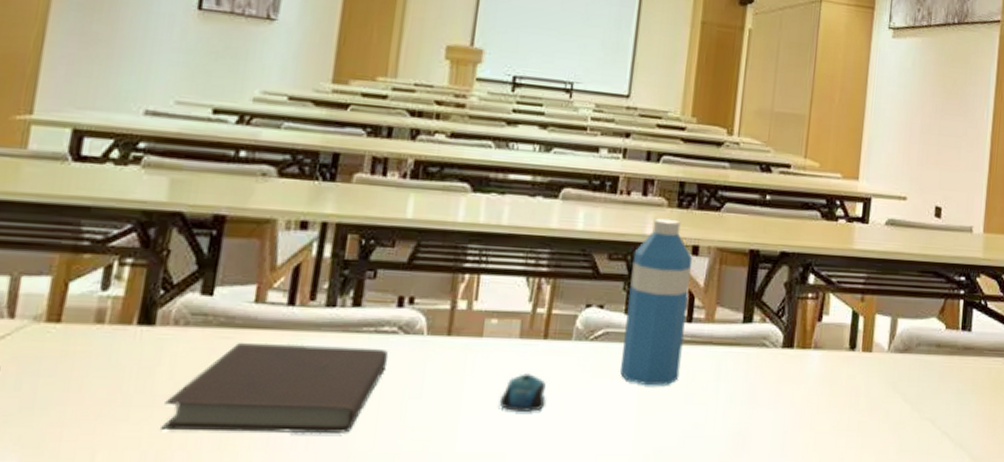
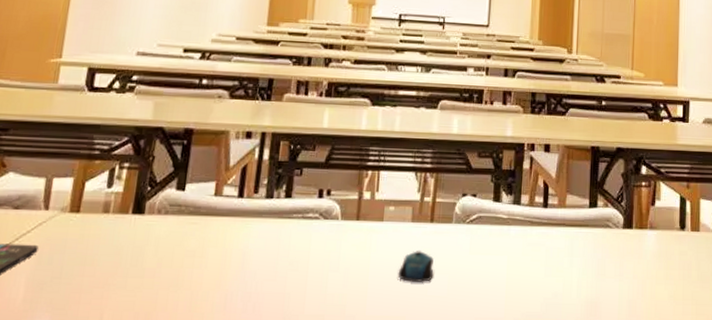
notebook: present [161,342,389,435] -> none [149,227,313,300]
water bottle: present [619,218,693,386] -> none [491,122,546,261]

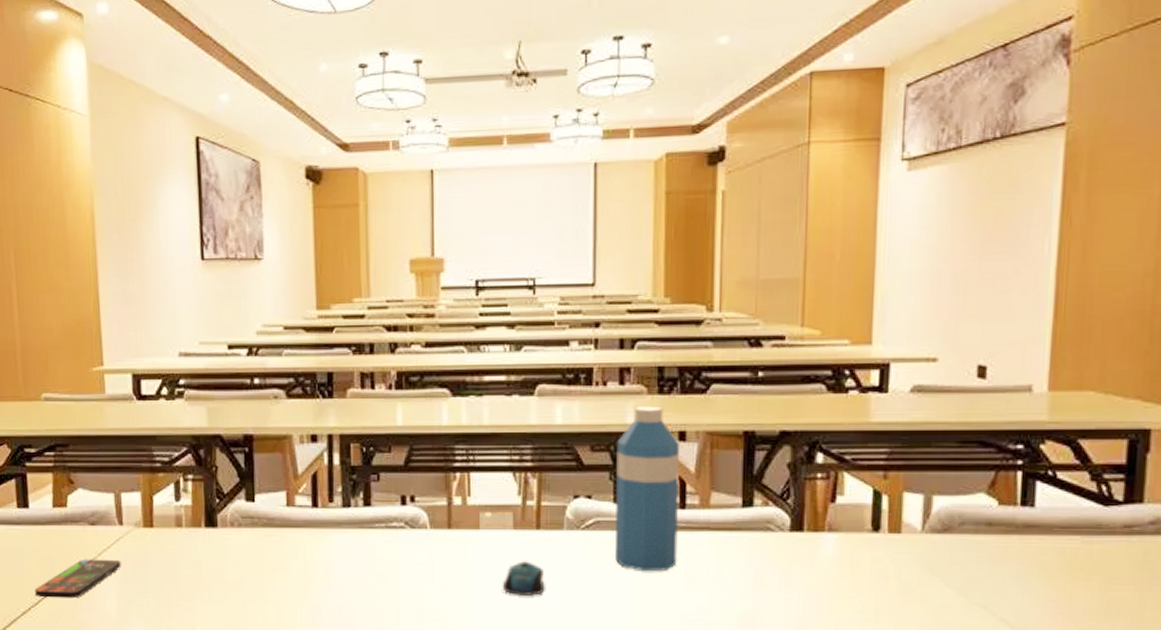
water bottle: none [491,122,546,261] -> present [614,406,680,572]

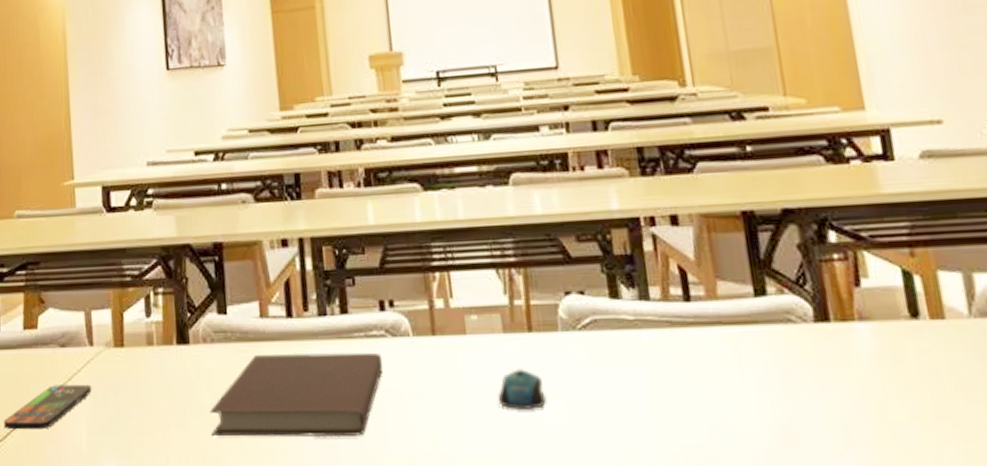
notebook: none [235,539,401,614] -> present [210,352,384,438]
water bottle: present [614,406,680,572] -> none [603,189,691,376]

